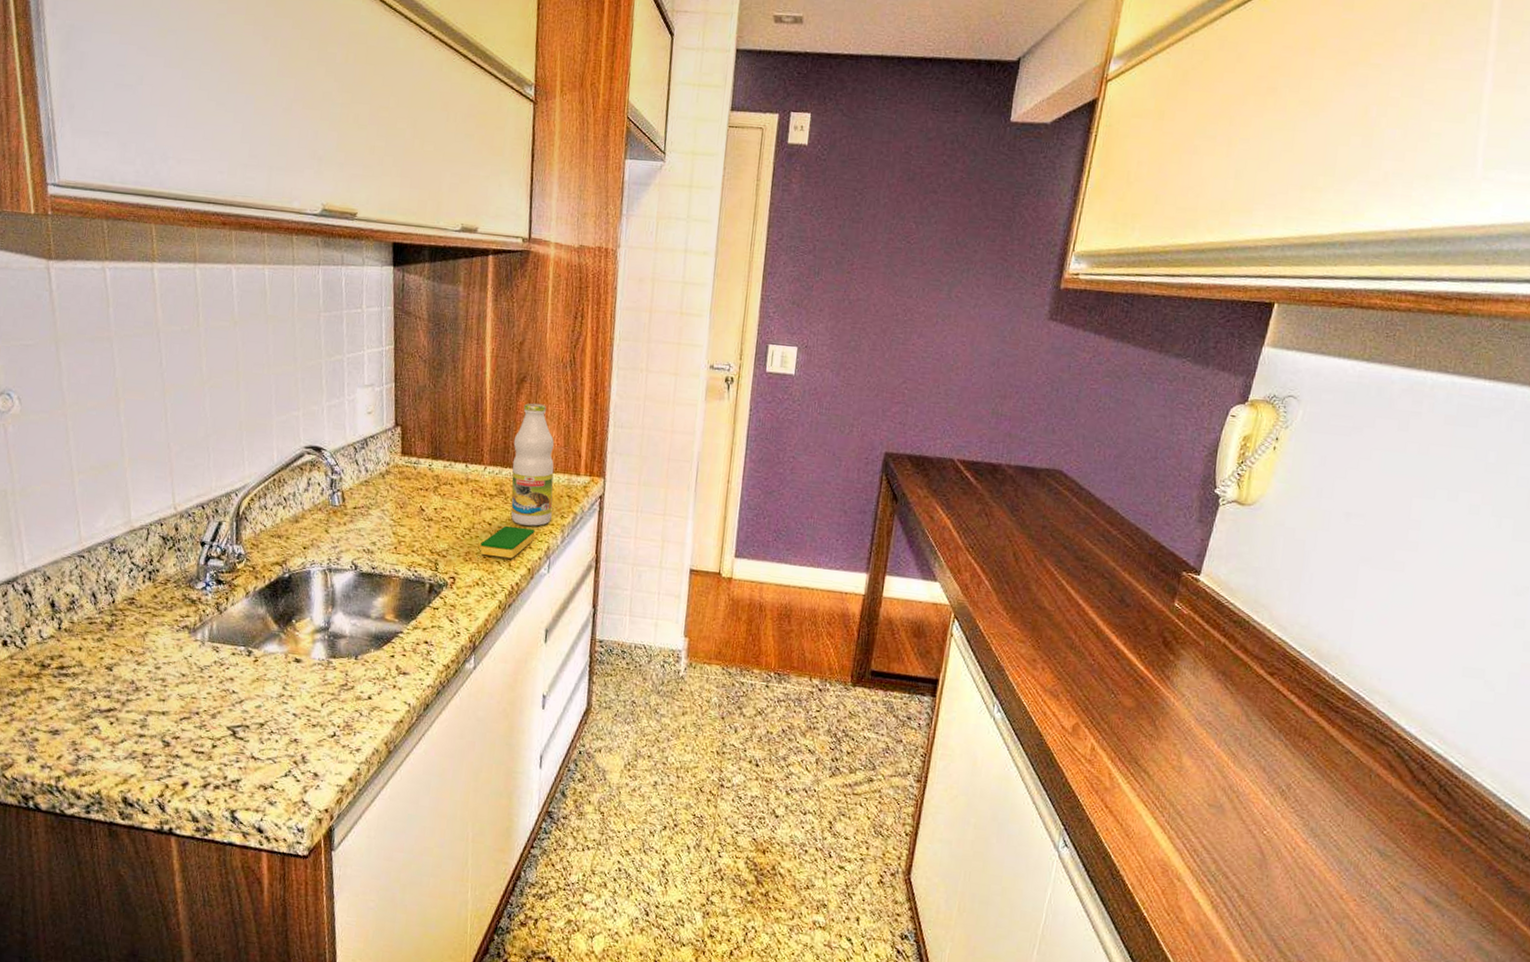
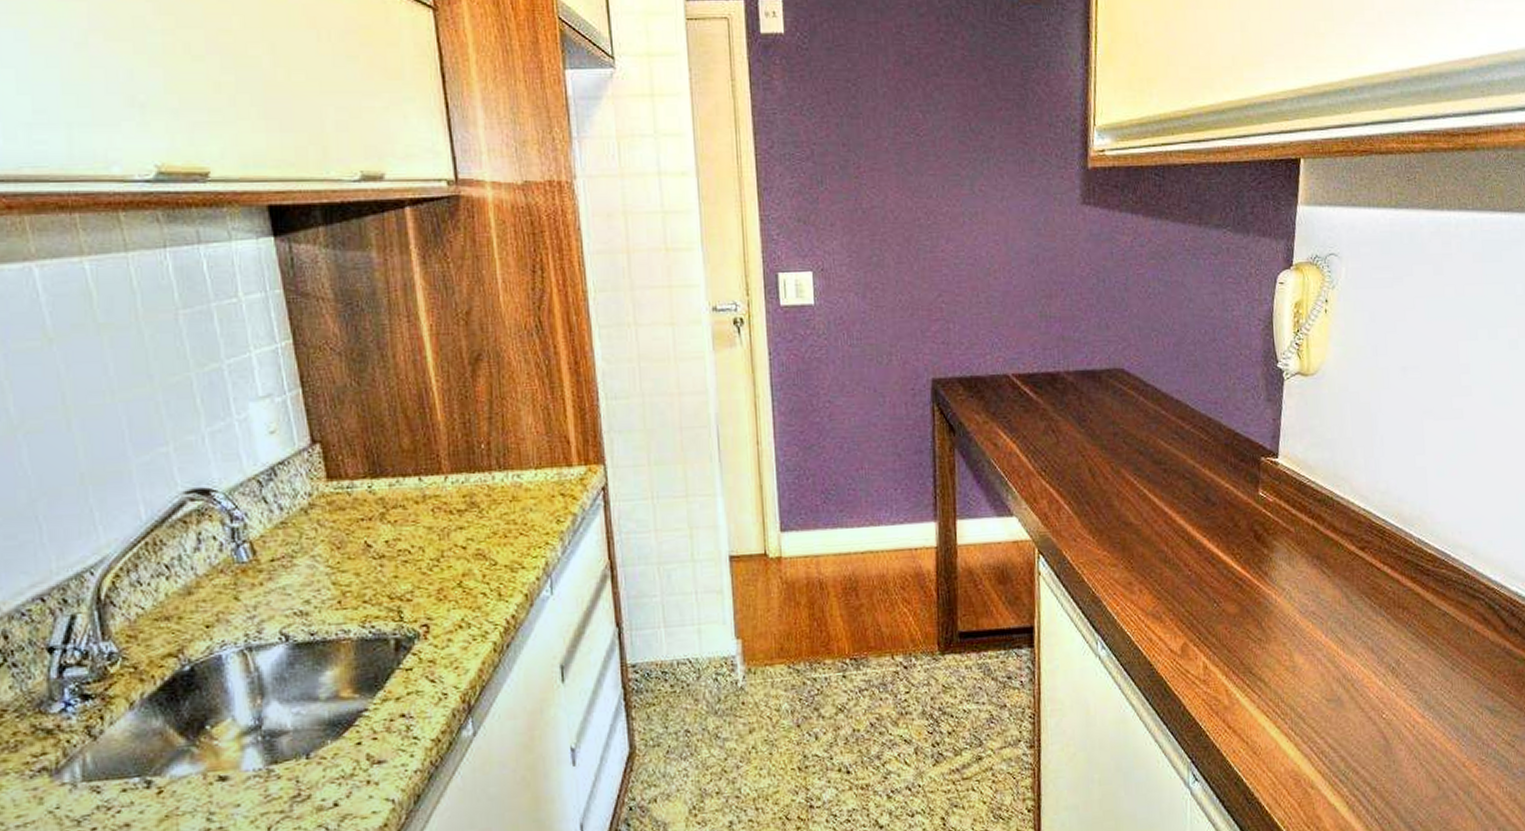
dish sponge: present [480,525,535,559] -> none [456,543,528,589]
bottle: present [511,403,555,526] -> none [478,385,544,541]

